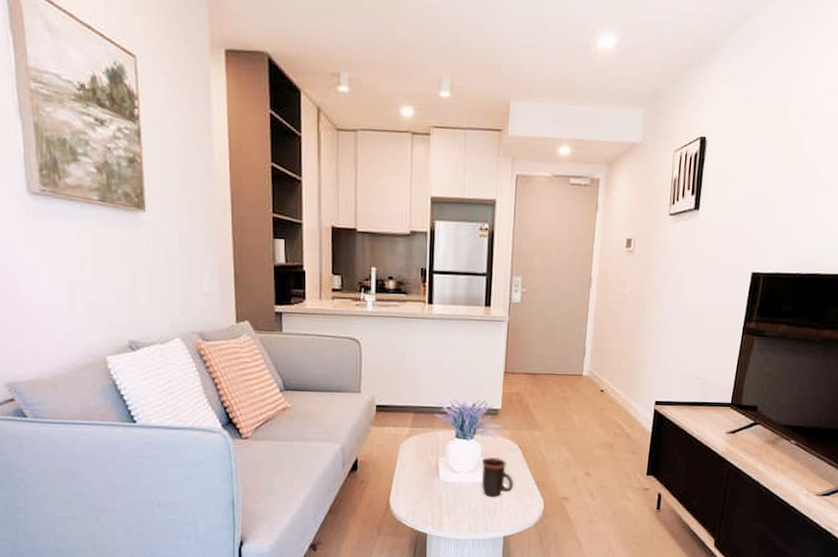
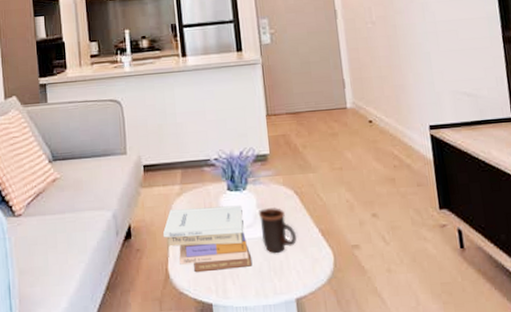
books: none [388,449,469,507] -> present [162,205,253,273]

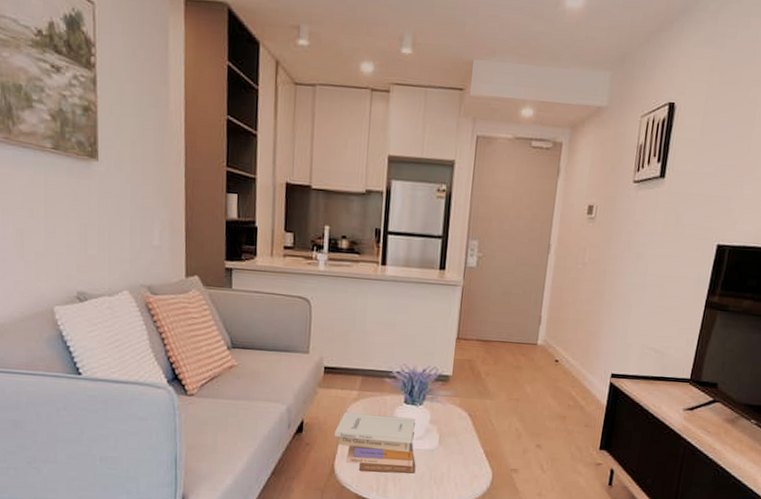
mug: present [258,208,297,254] -> none [428,425,463,466]

